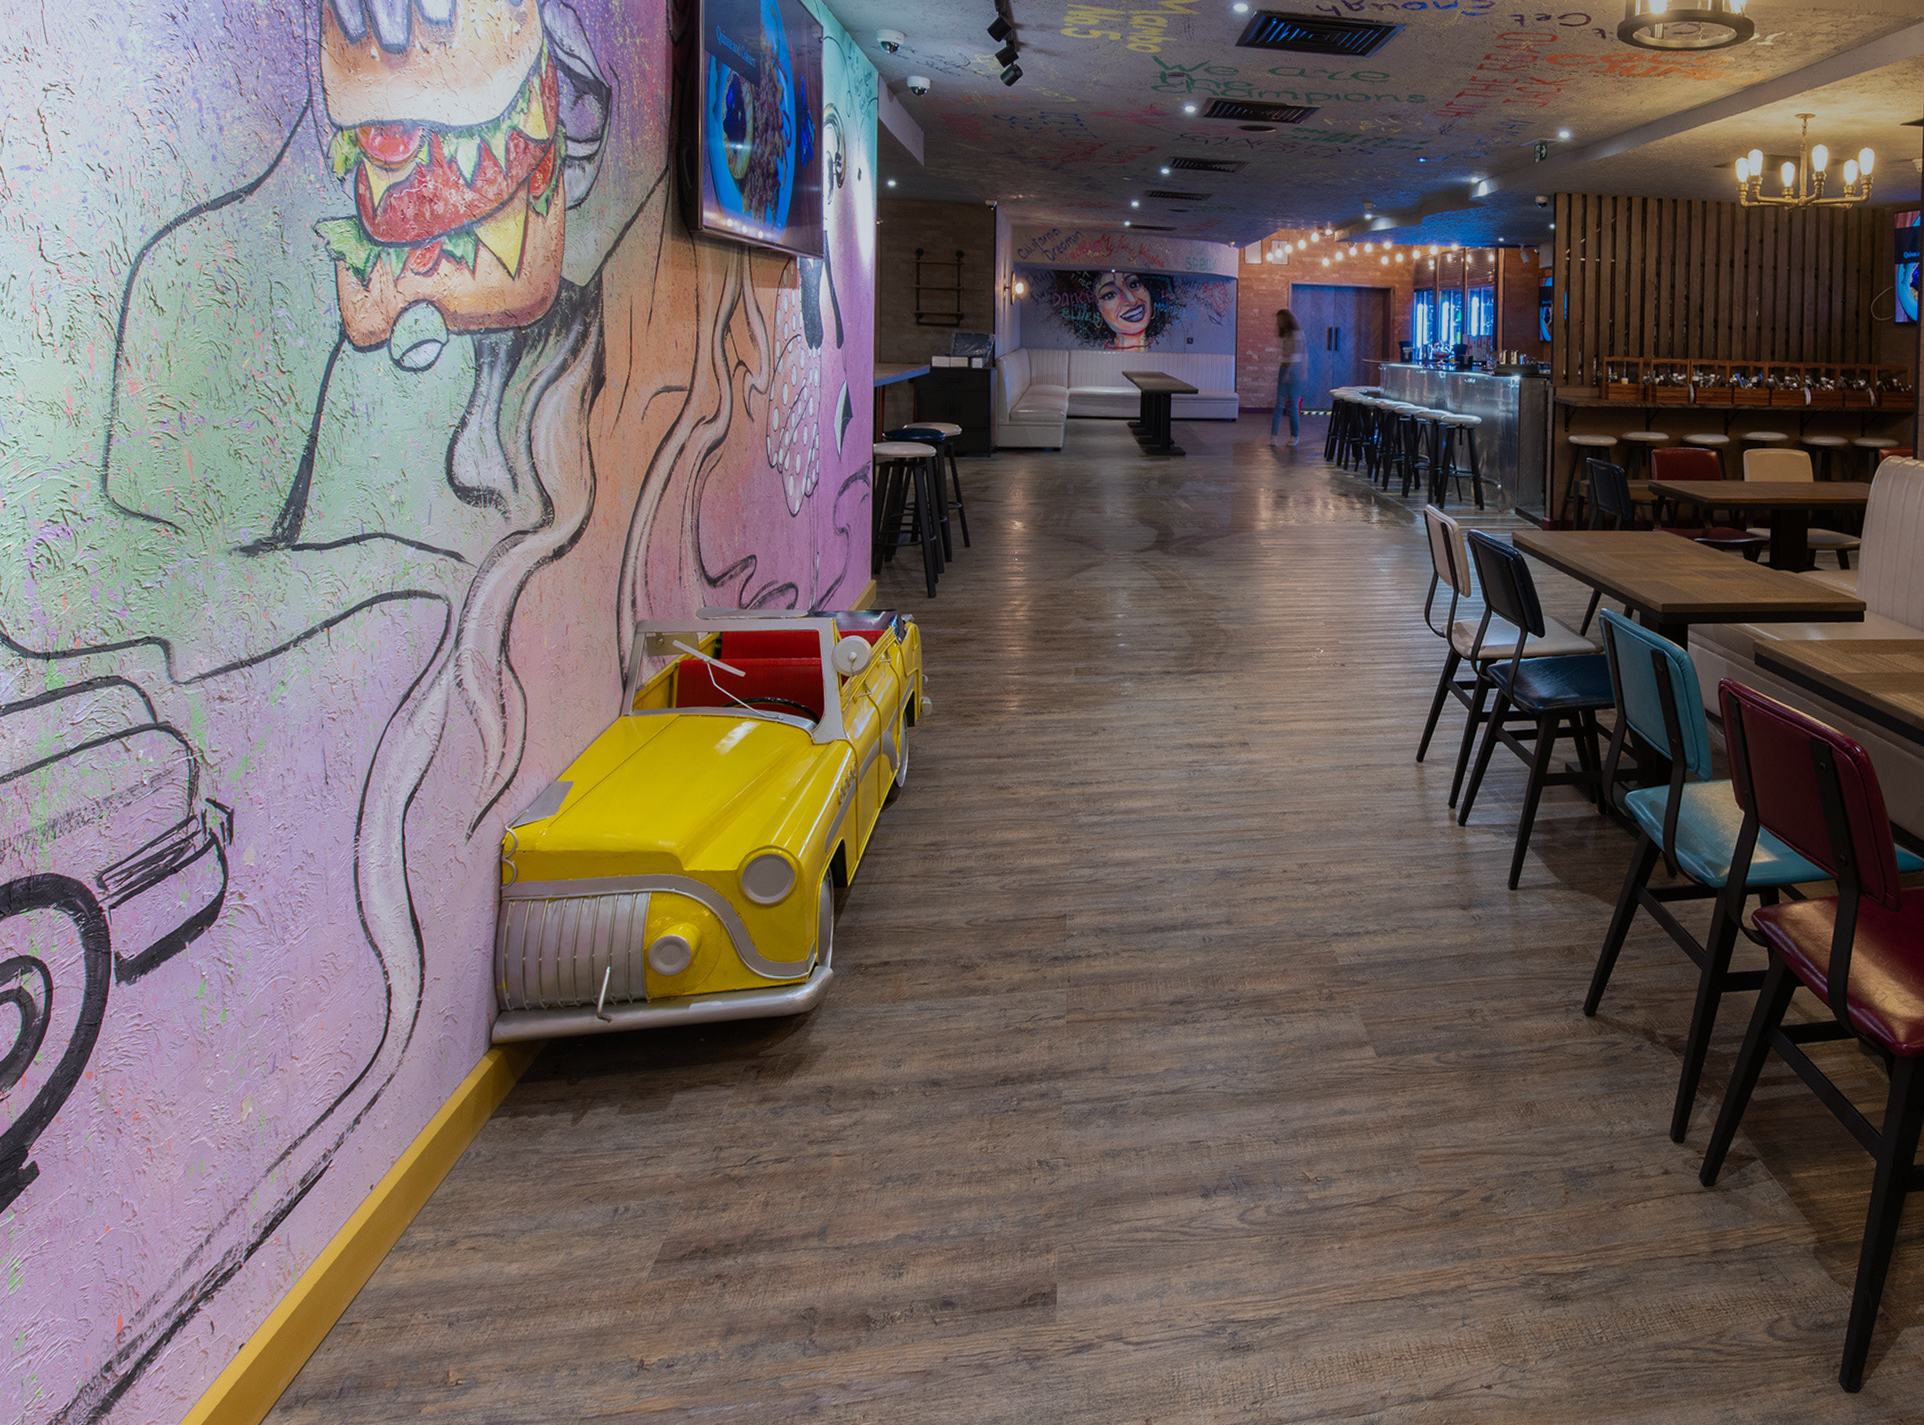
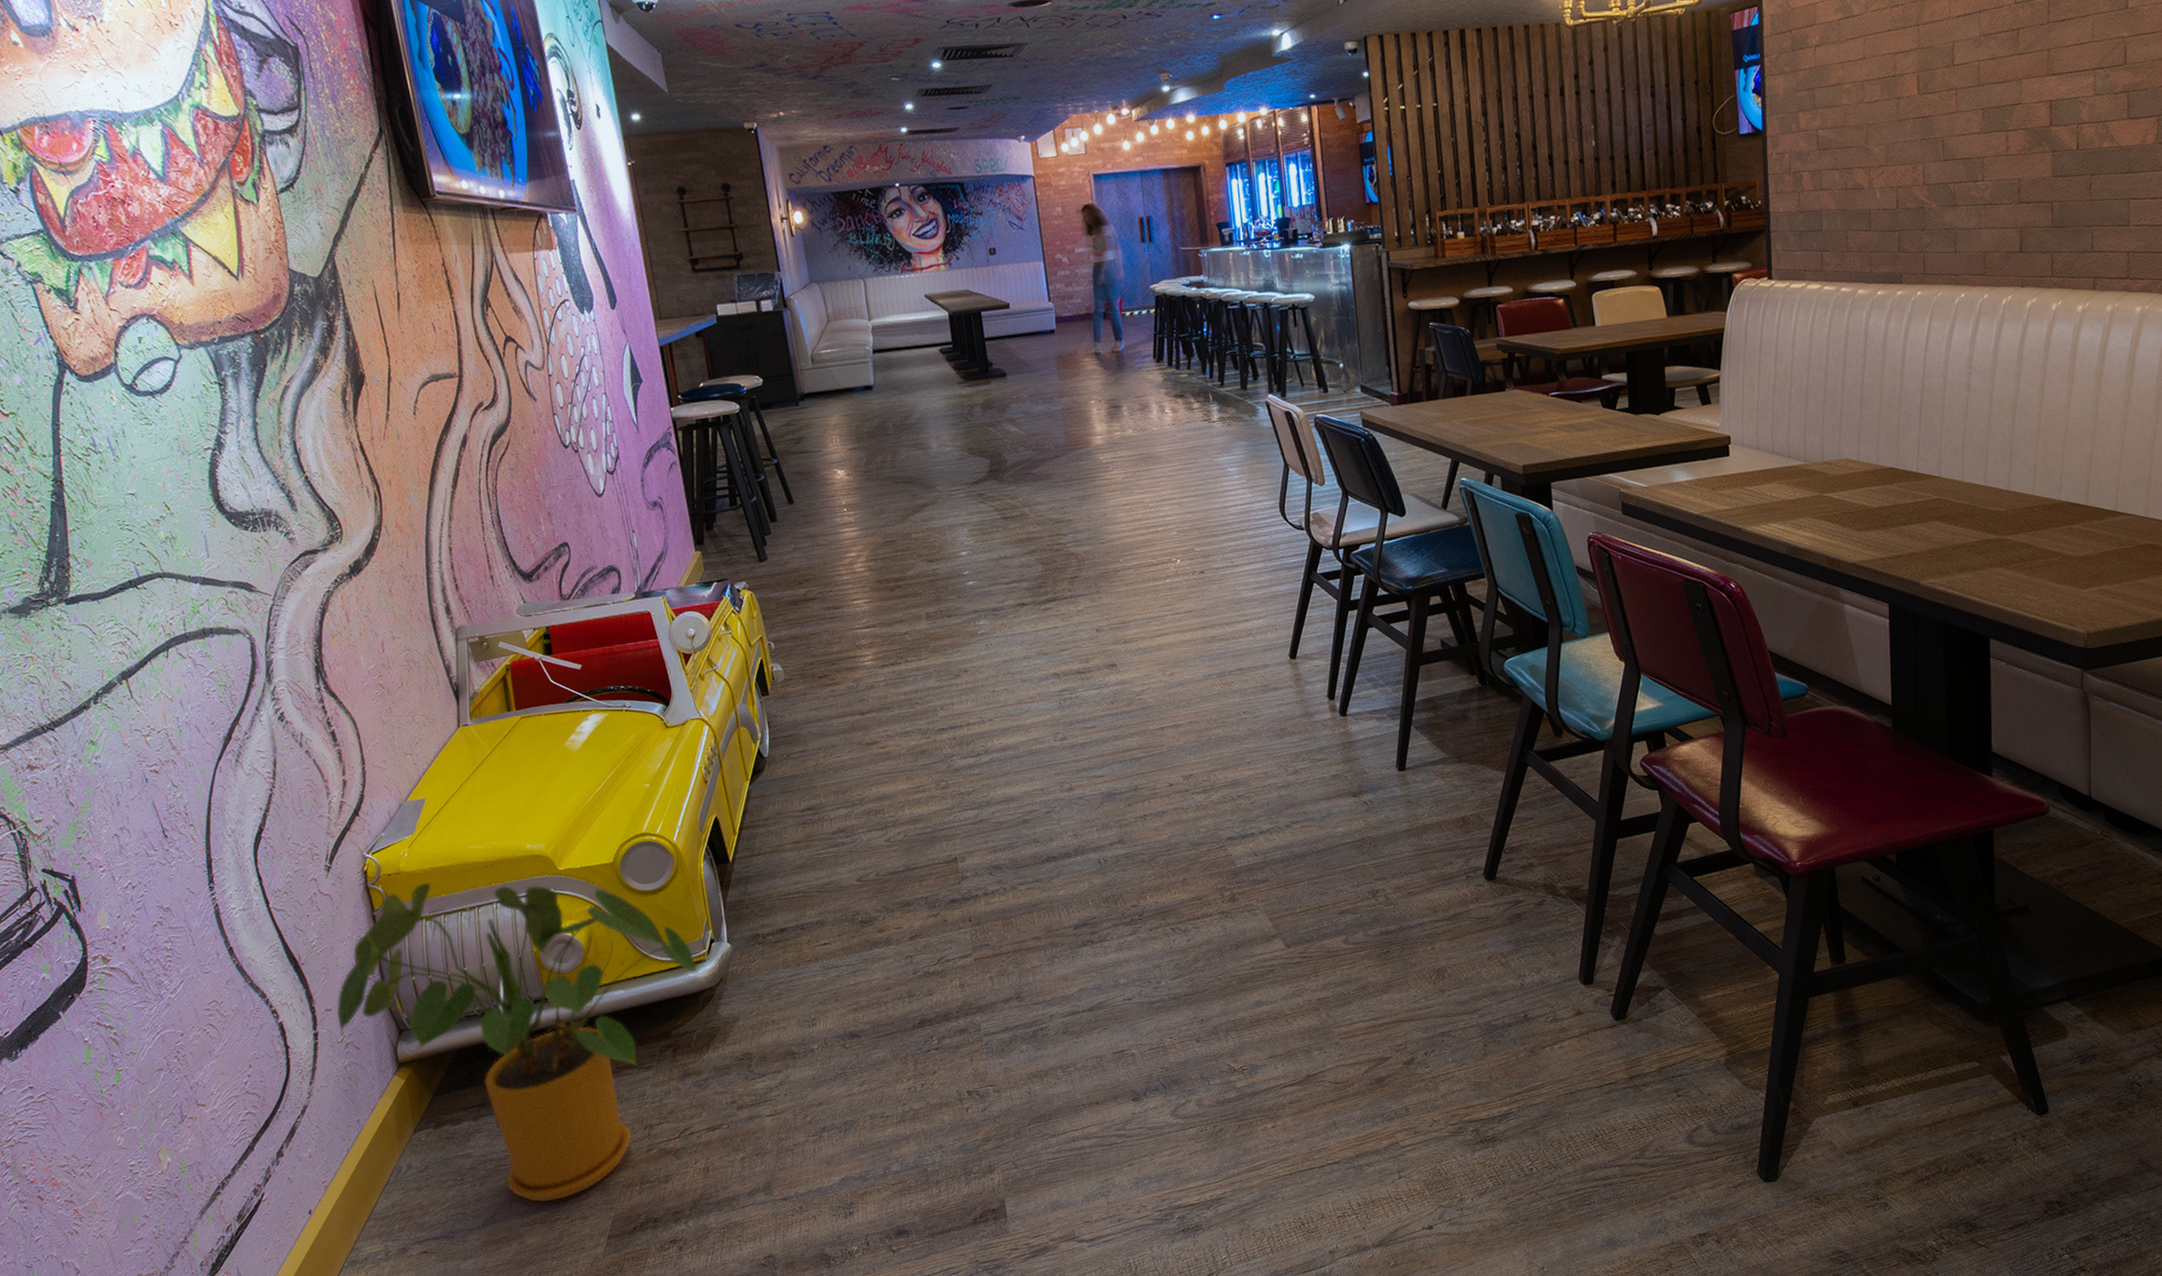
house plant: none [443,864,797,1214] -> present [336,882,699,1203]

